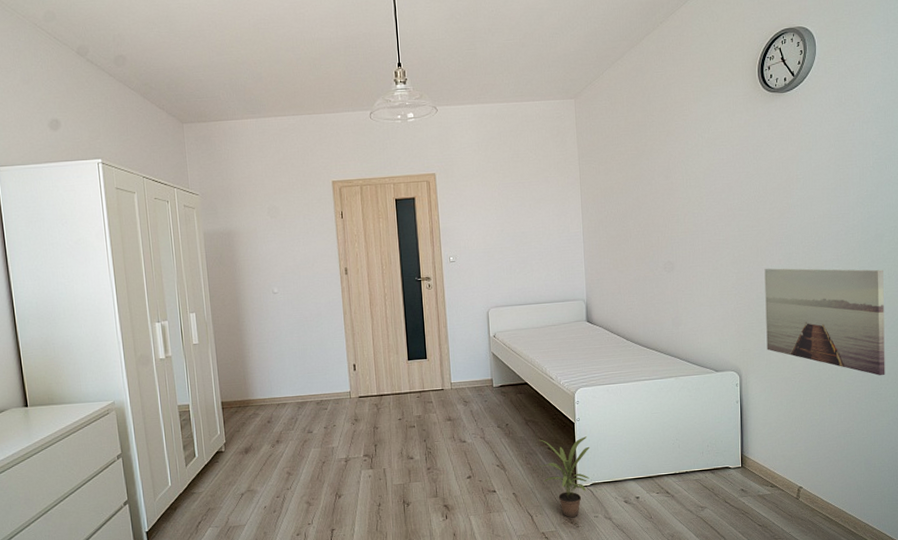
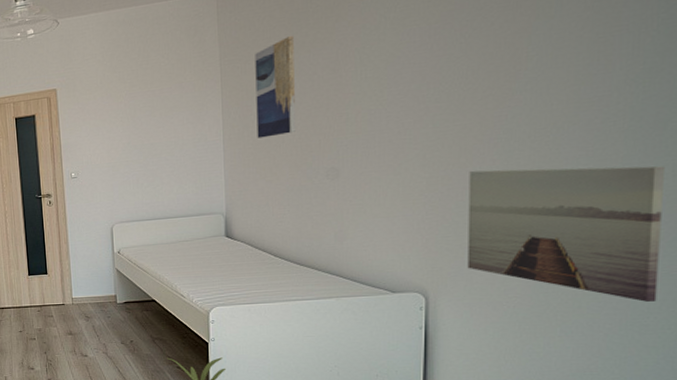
wall art: none [606,144,640,233] -> present [255,35,295,139]

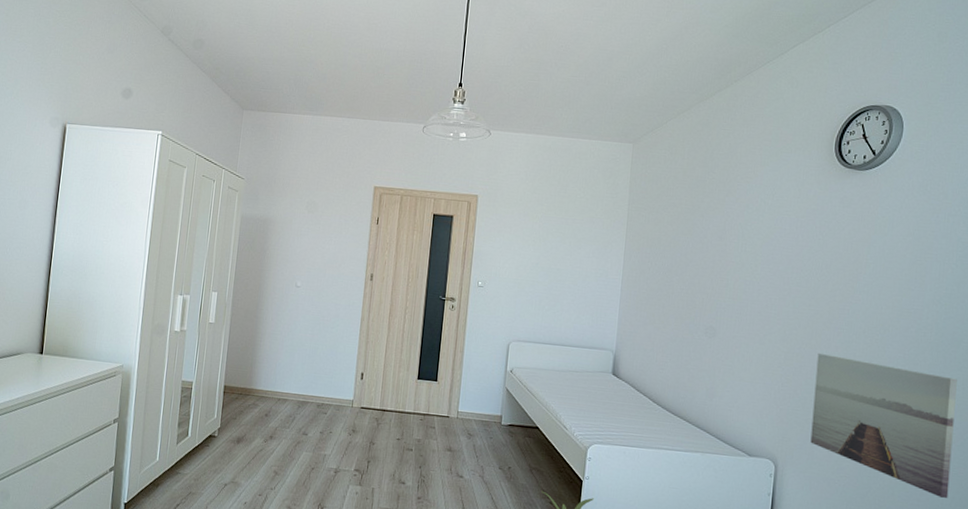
wall art: present [255,35,295,139] -> none [651,198,692,287]

